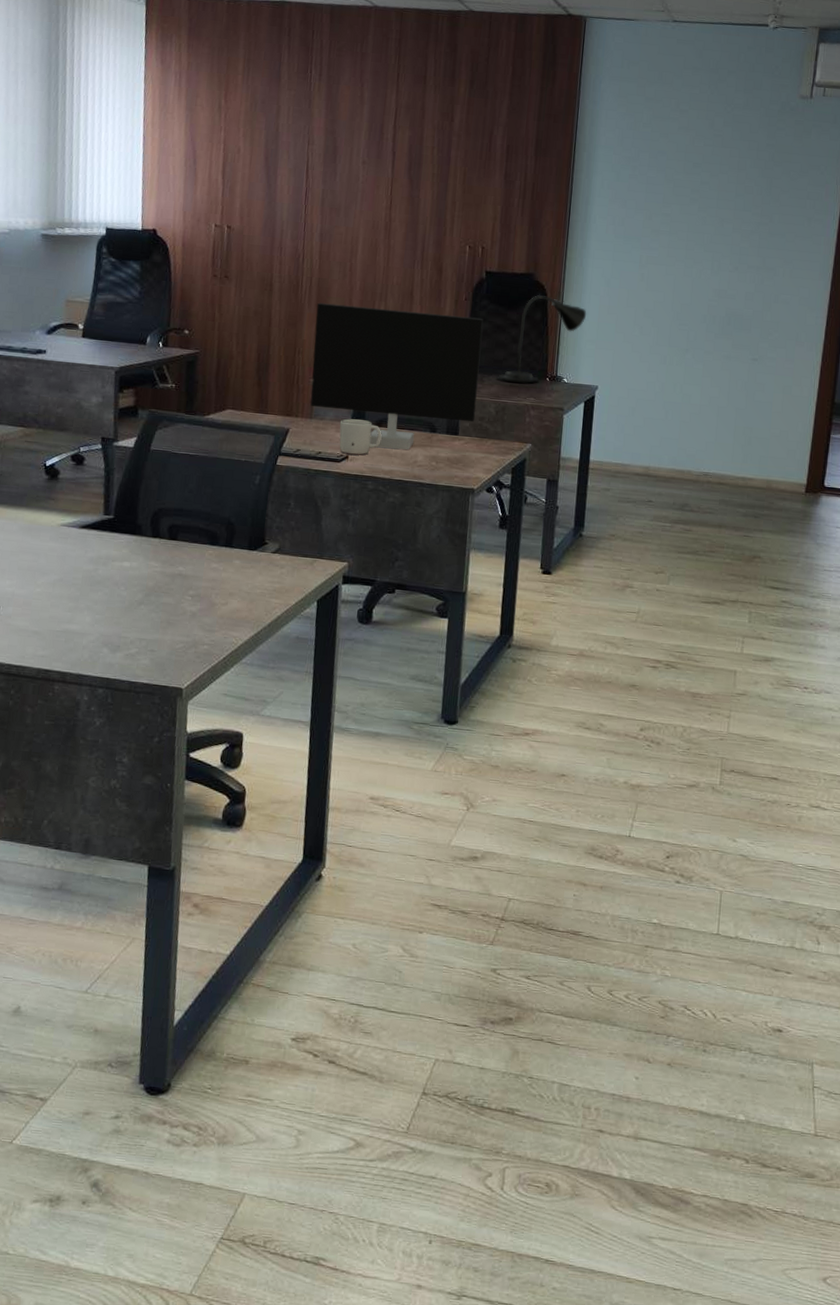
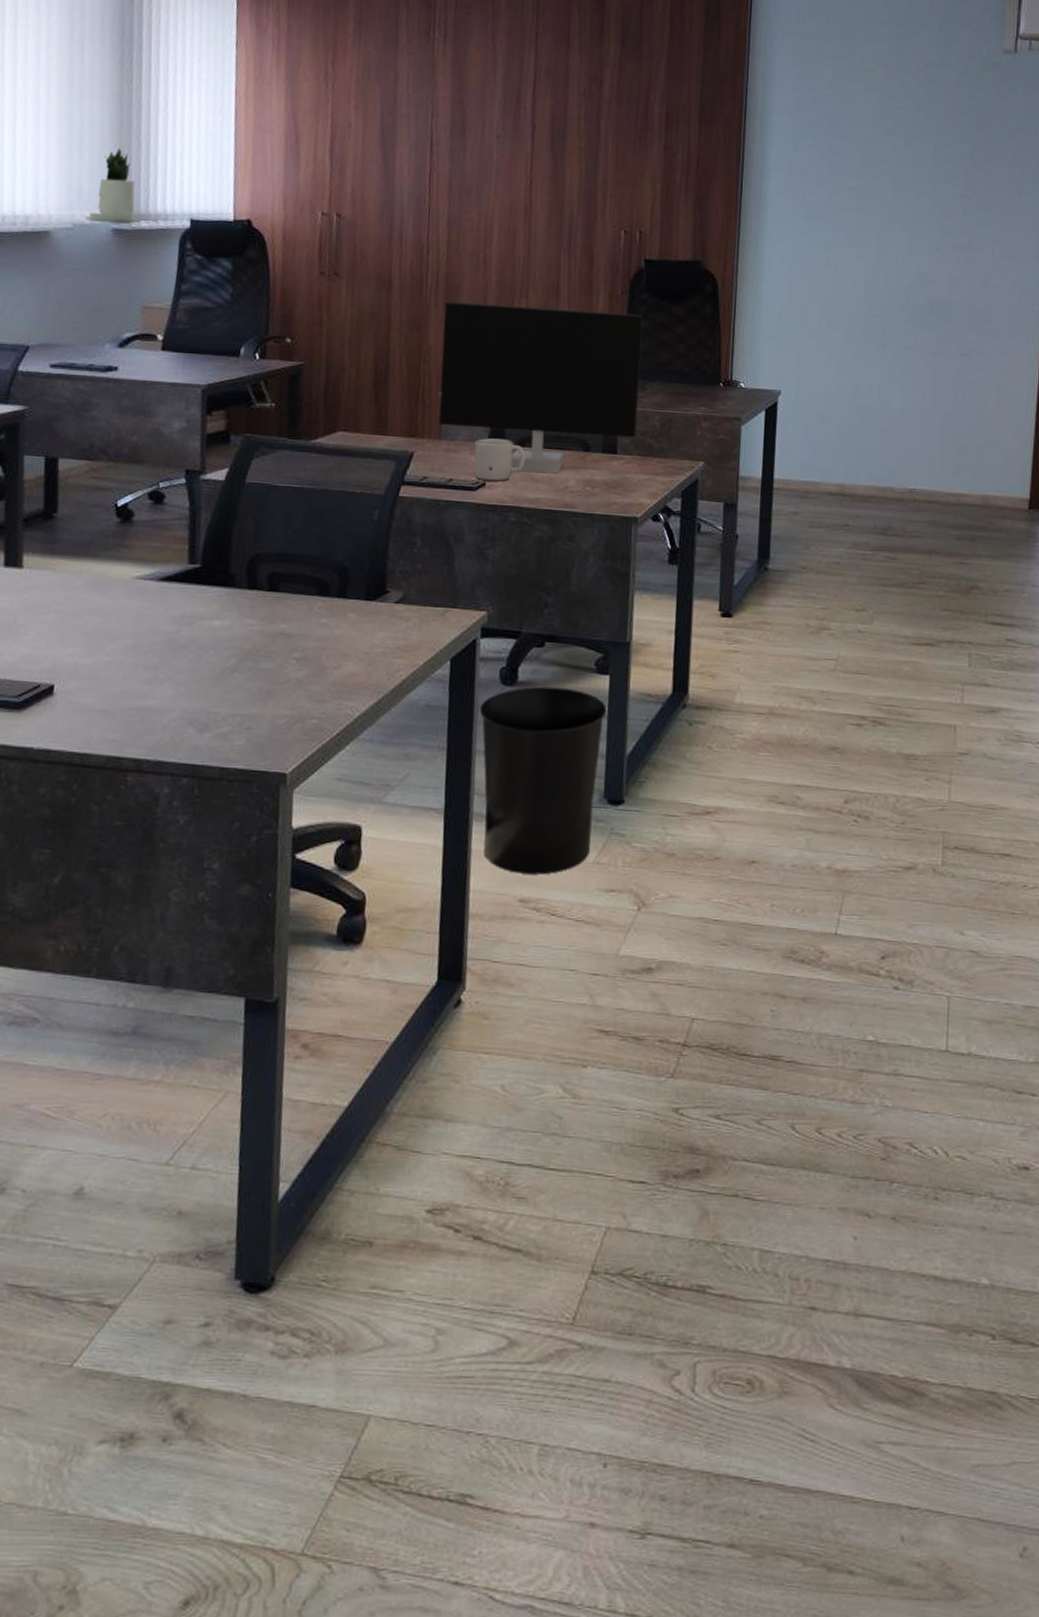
planter: none [19,166,63,230] -> present [85,148,138,224]
waste bin: none [340,625,446,778] -> present [479,686,607,875]
desk lamp: present [496,294,587,384] -> none [661,285,765,391]

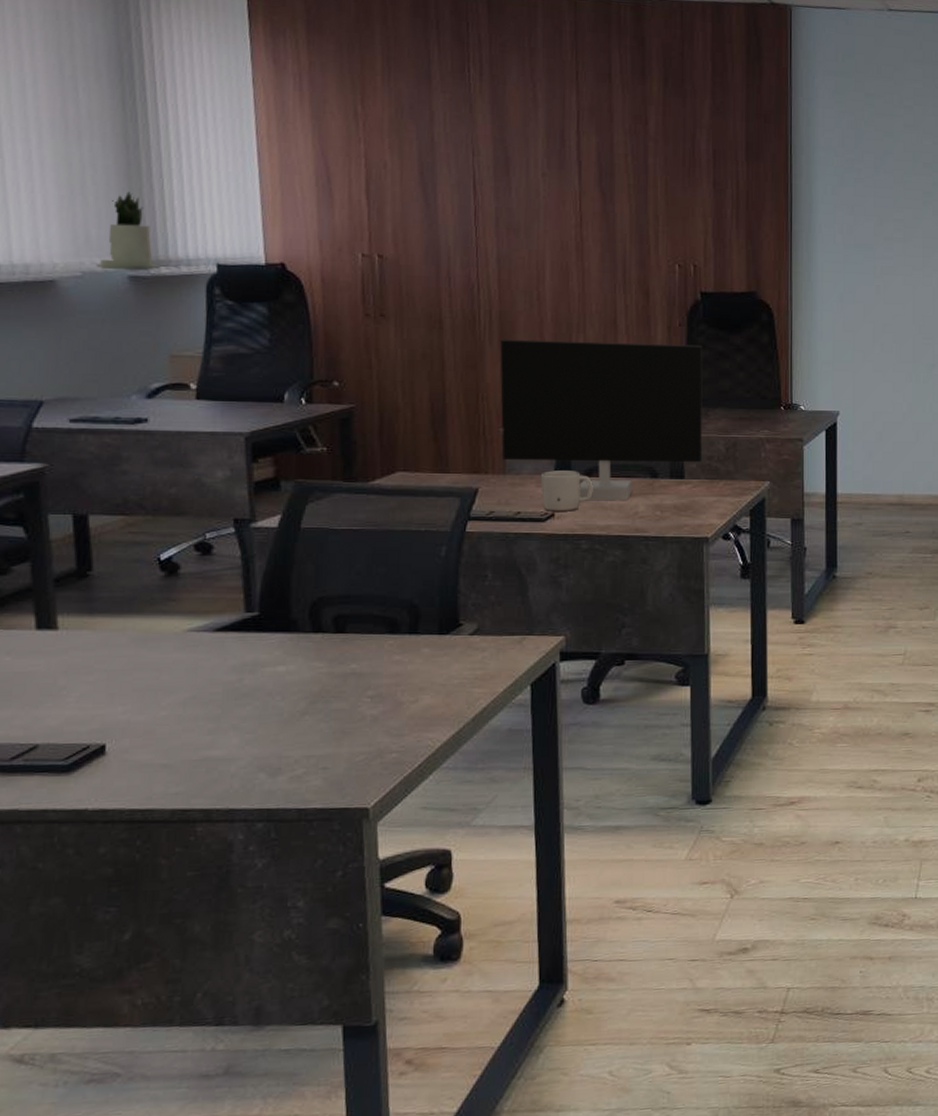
waste bin: present [479,686,607,875] -> none [563,701,690,878]

